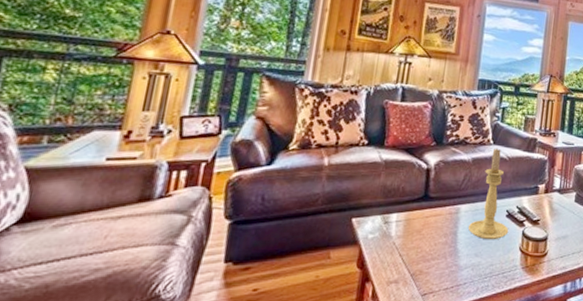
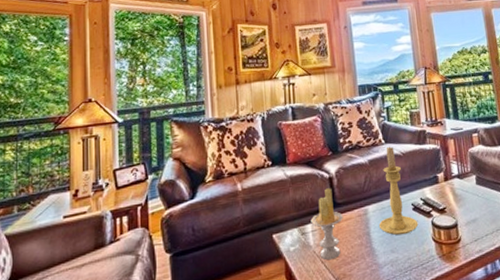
candle: none [397,179,433,254] -> present [311,188,343,260]

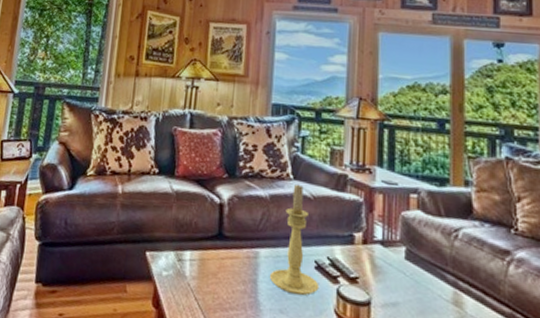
candle: present [311,188,343,260] -> none [190,215,229,300]

